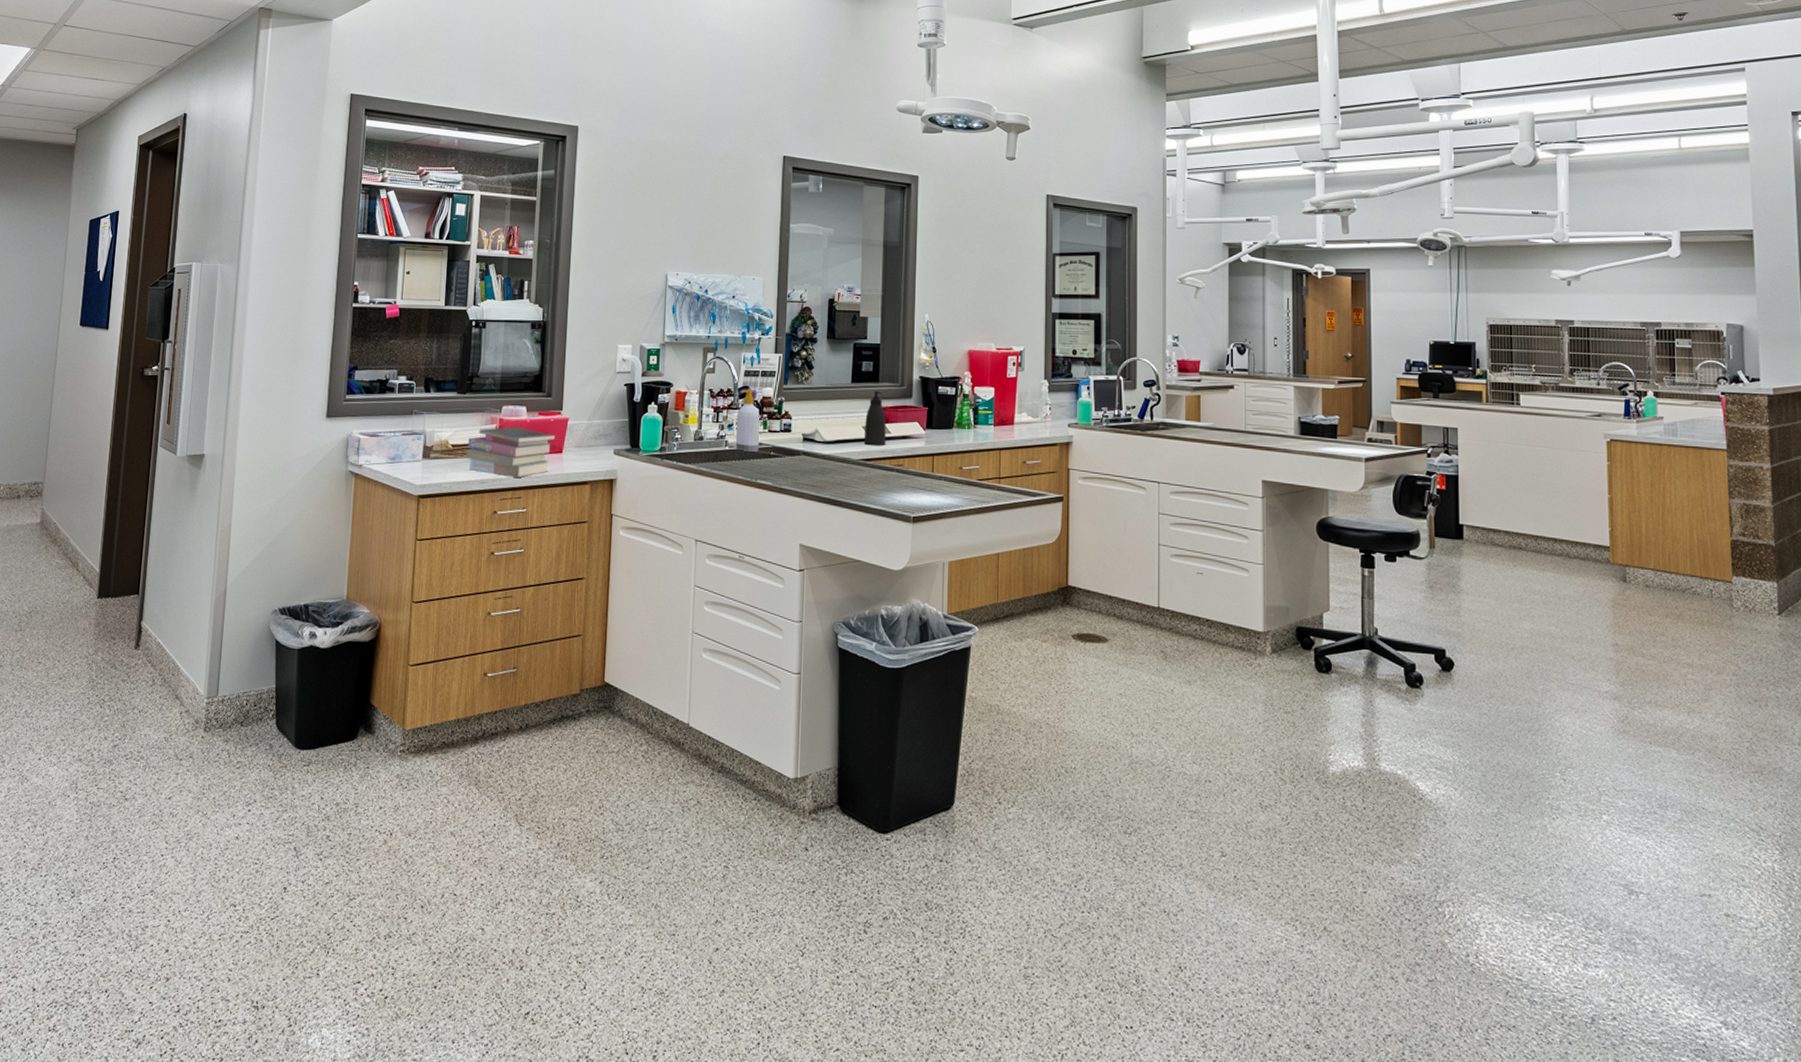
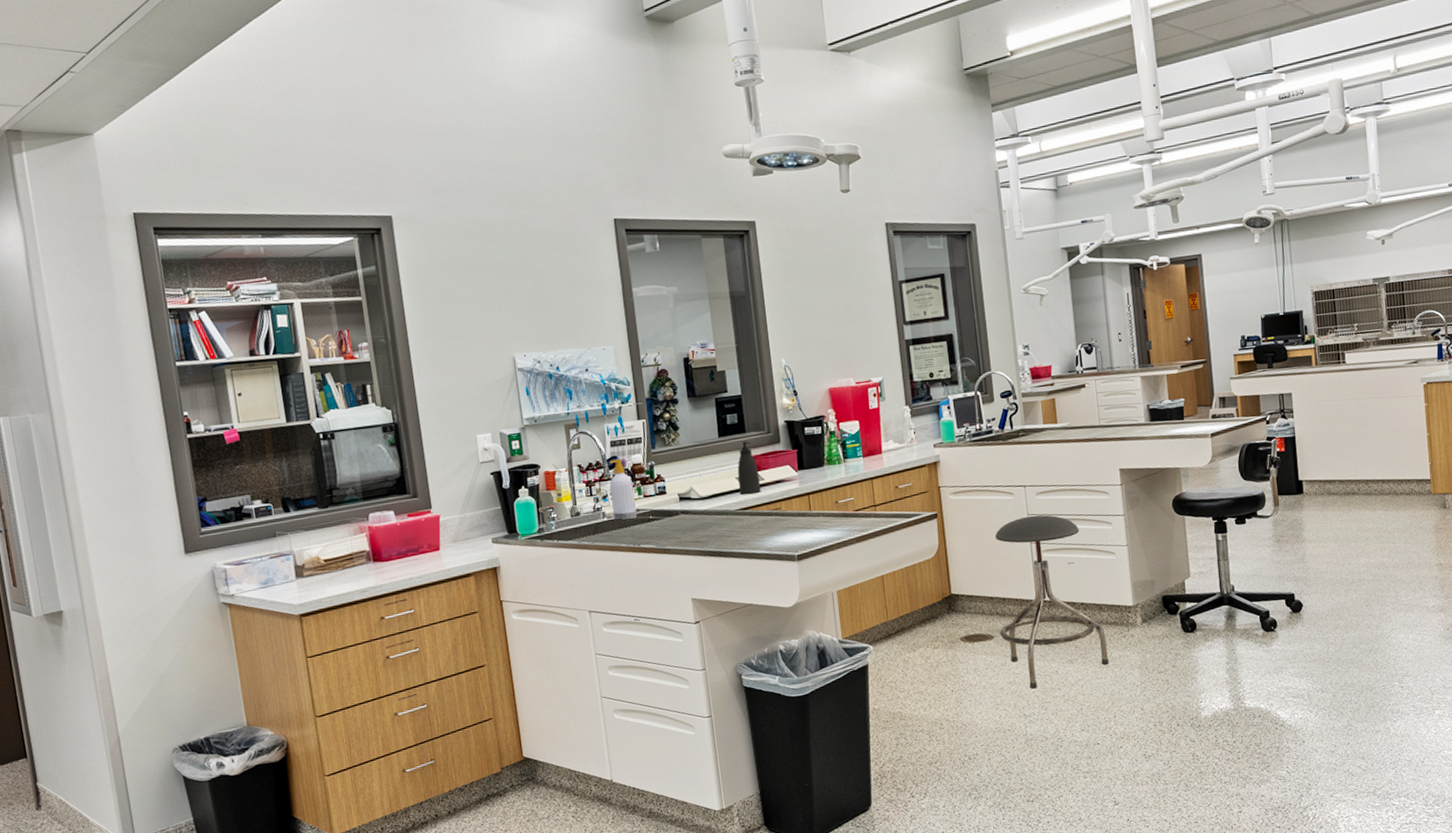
books: present [467,426,555,478] -> none [339,531,429,582]
stool: none [1115,515,1231,706] -> present [994,515,1110,689]

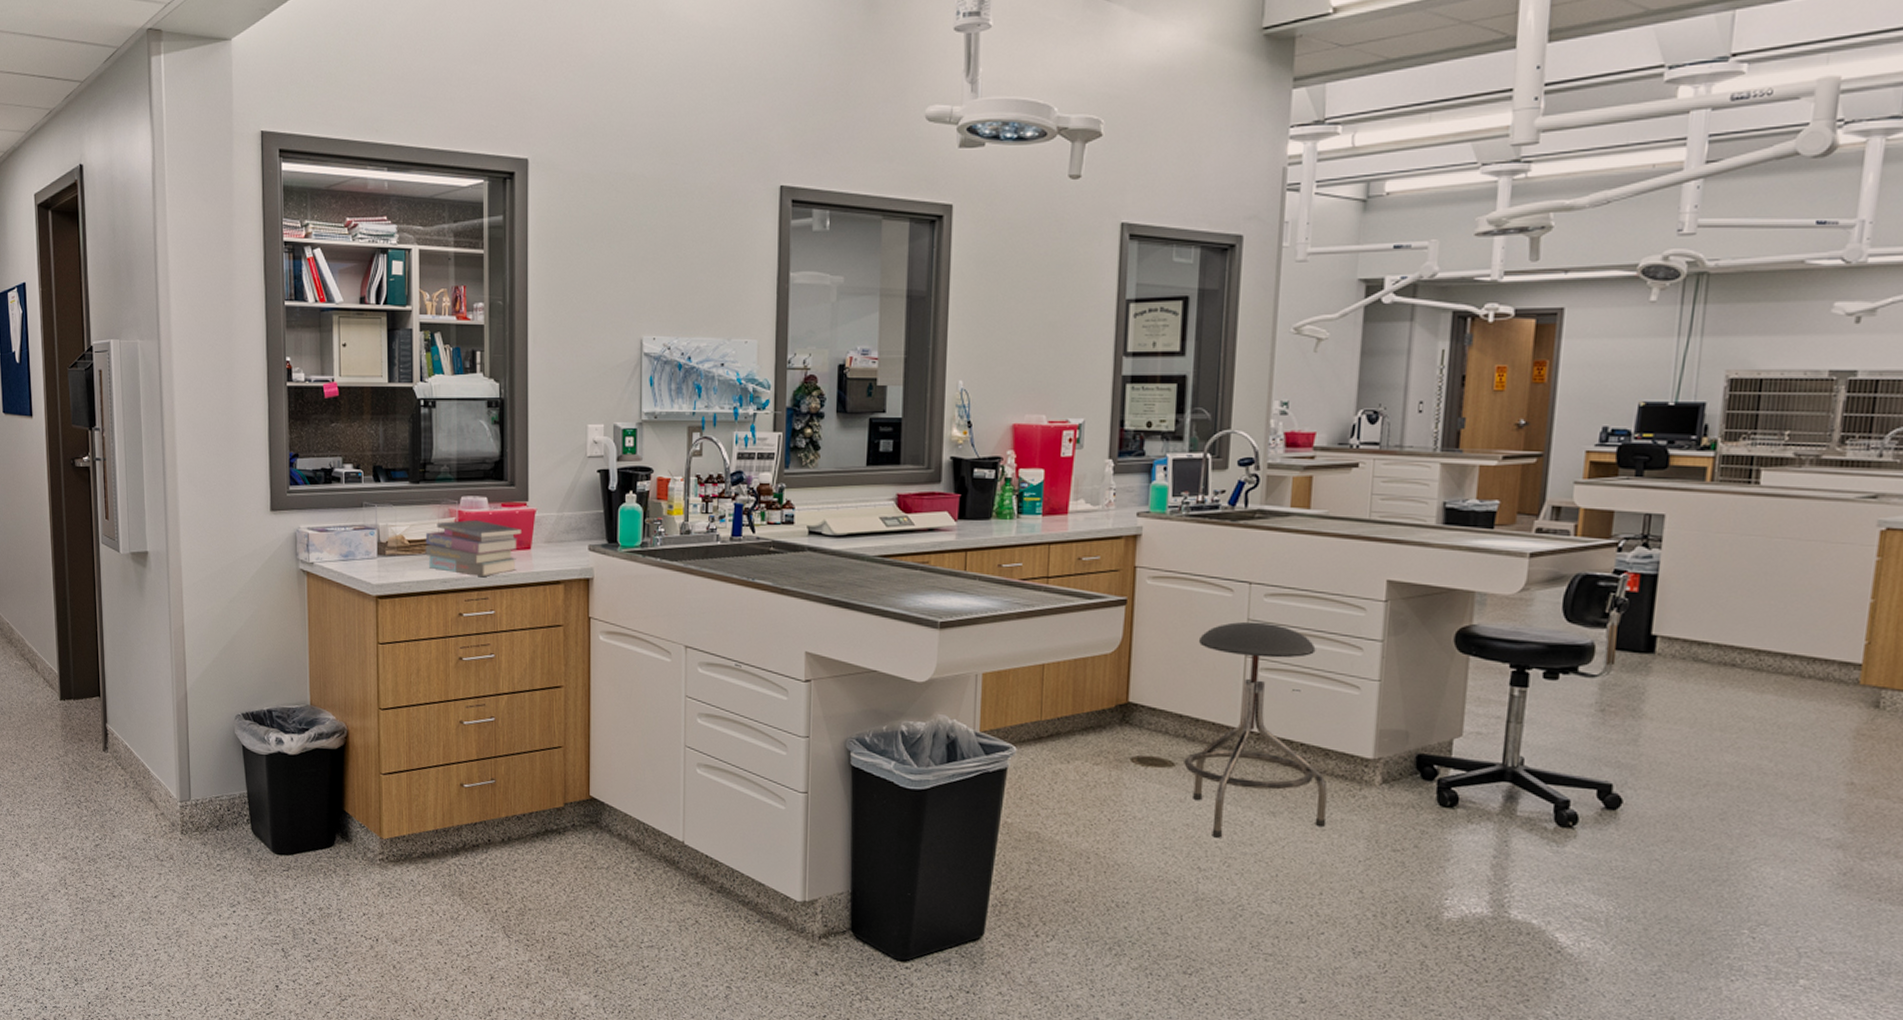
books: none [339,531,429,582] -> present [425,519,521,576]
soap bottle: present [609,459,637,522] -> none [728,475,756,550]
soap dispenser: present [737,441,761,496] -> none [882,475,909,540]

